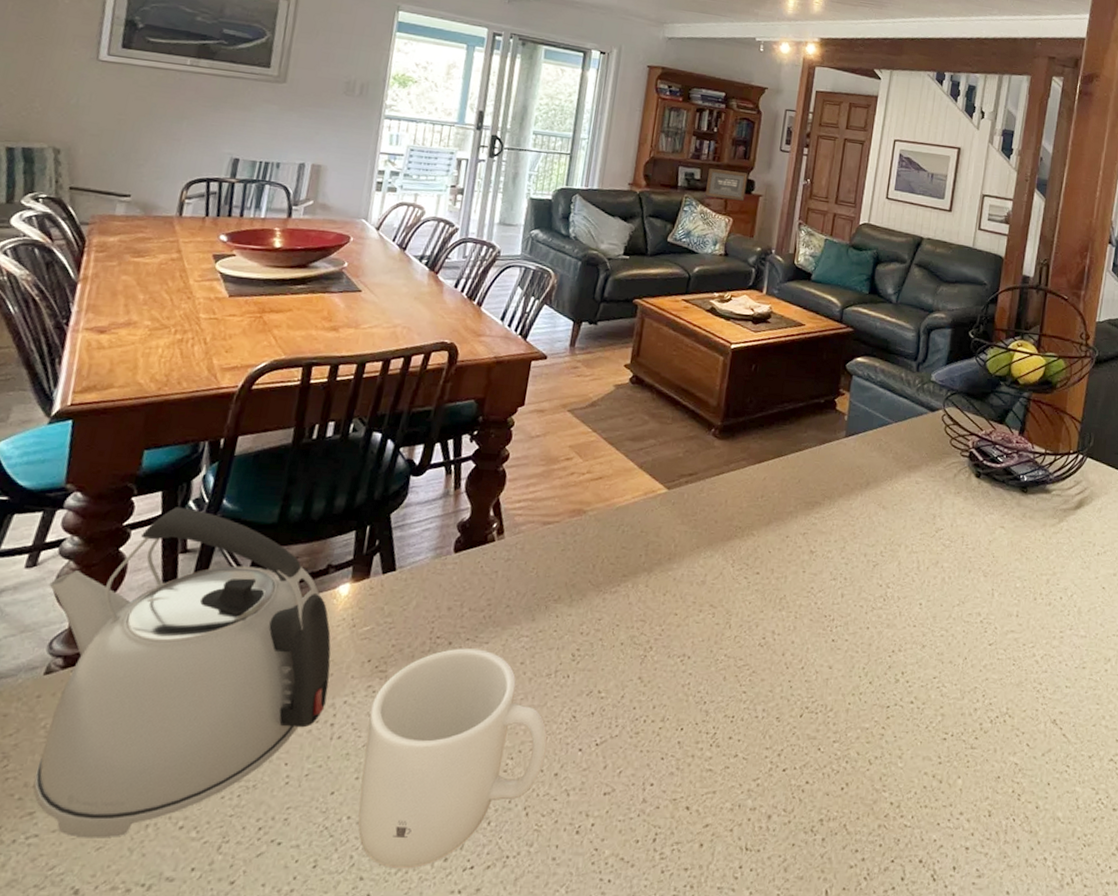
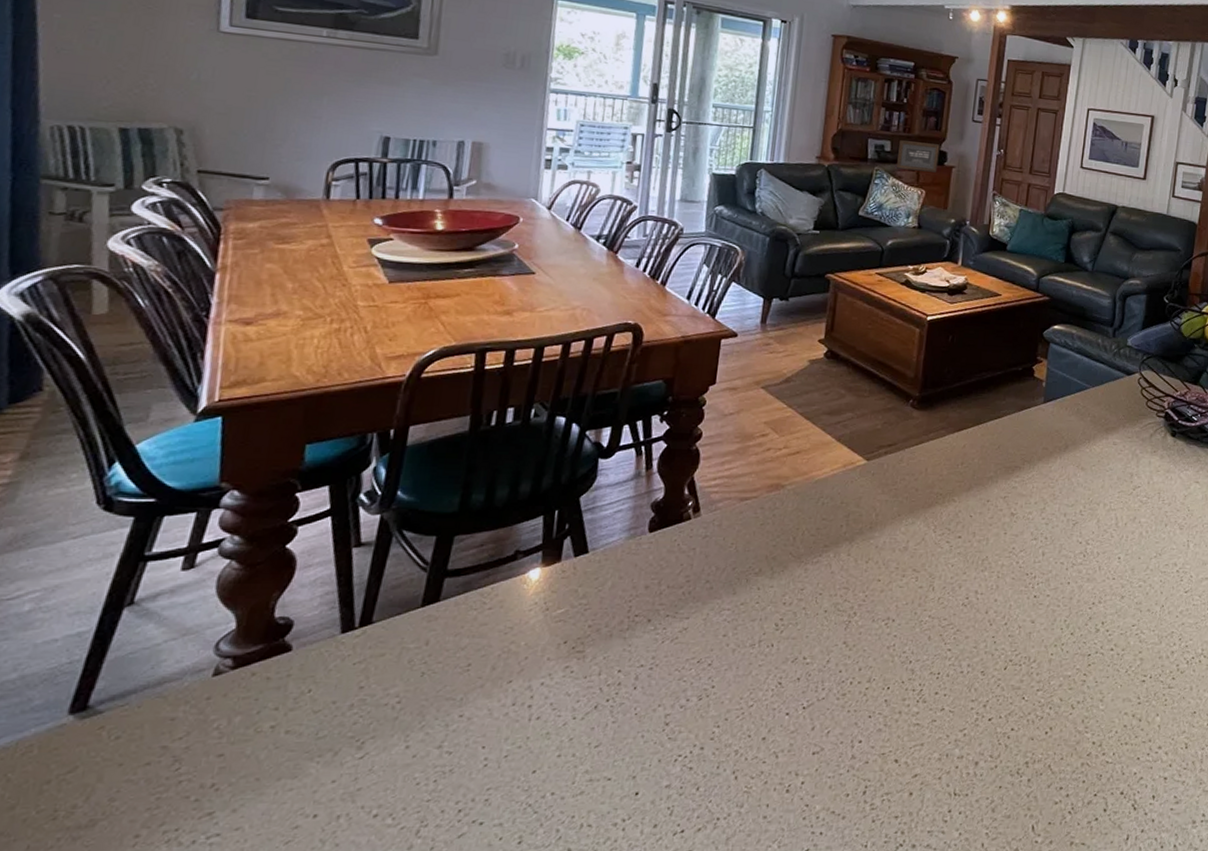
kettle: present [33,507,331,838] -> none [210,501,525,833]
mug: present [357,648,548,869] -> none [562,624,754,839]

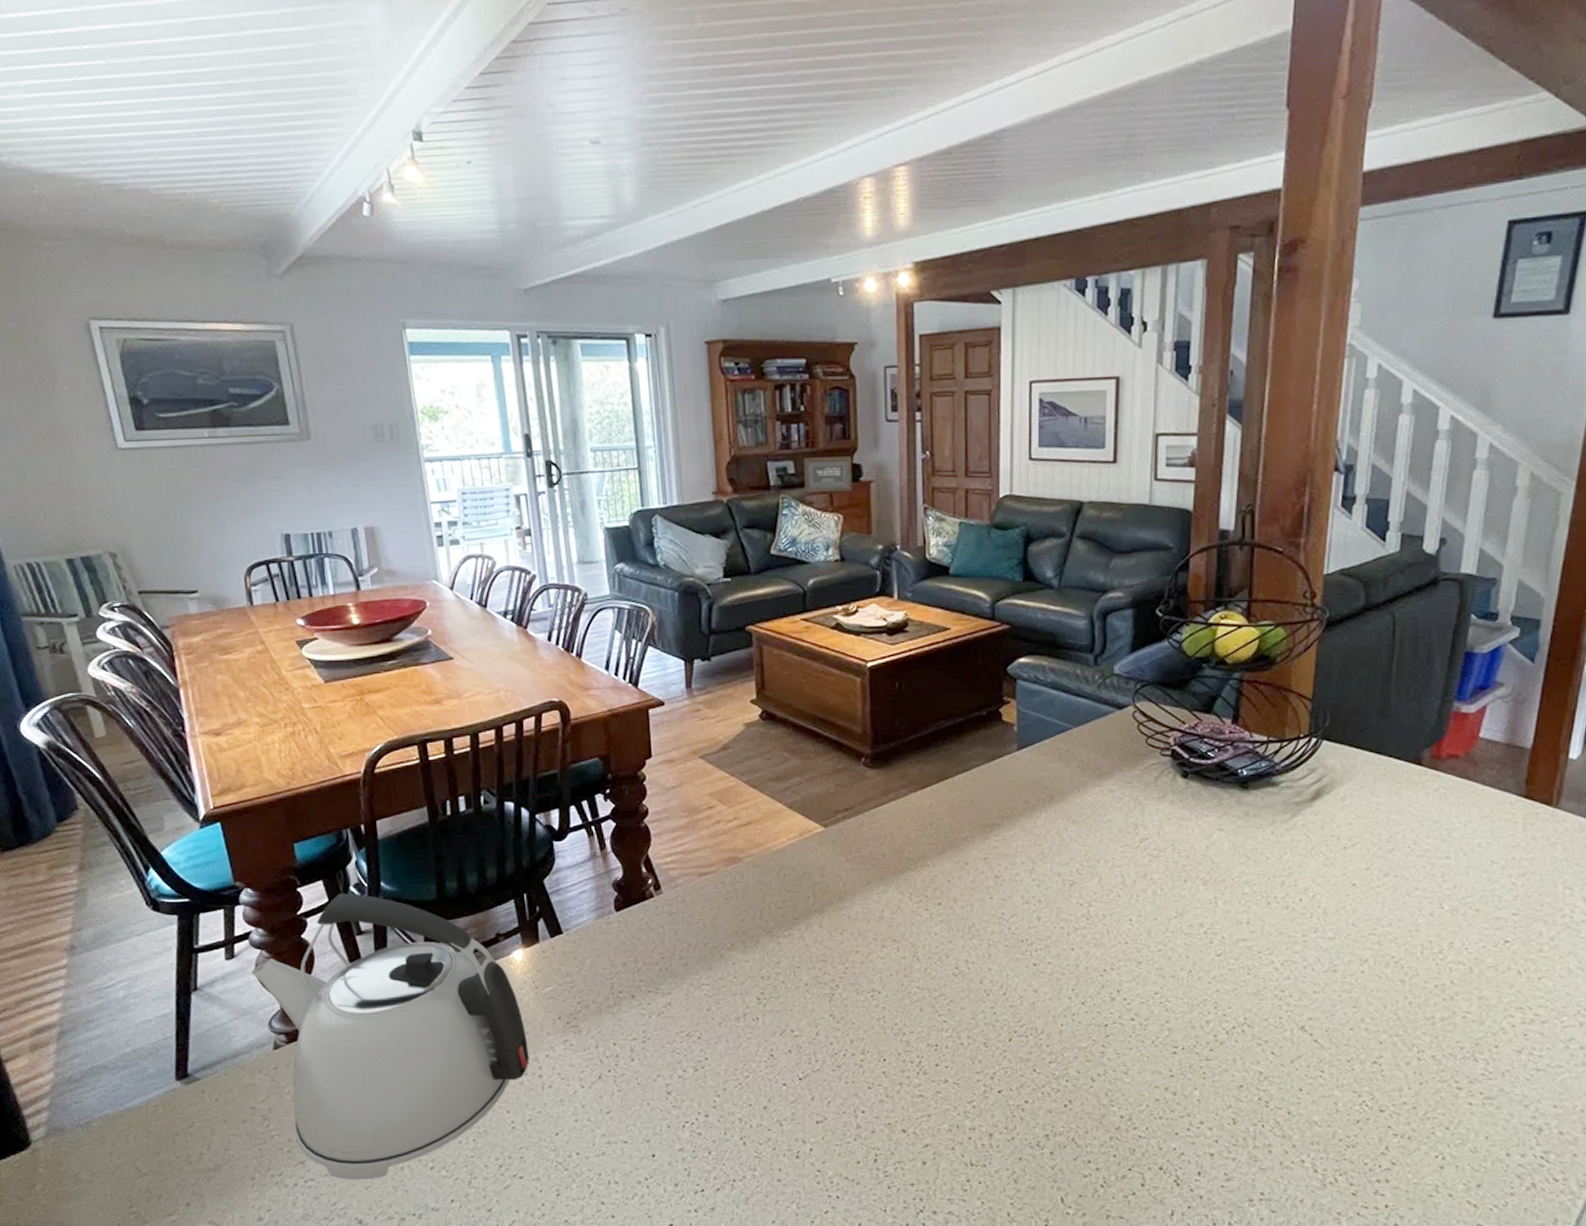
kettle: none [210,501,525,833] -> present [251,893,530,1180]

